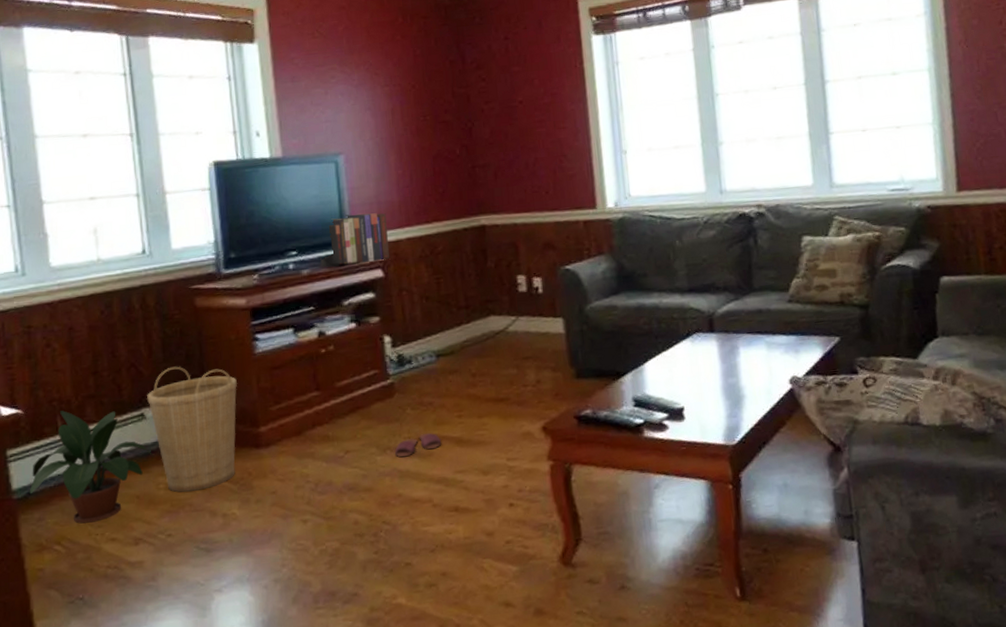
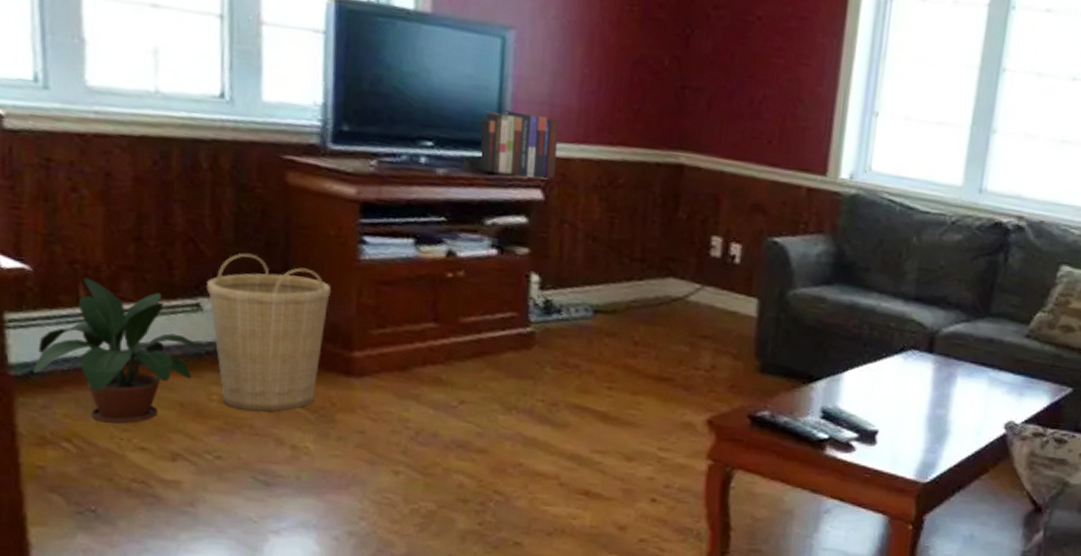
slippers: present [395,432,442,458] -> none [523,399,583,423]

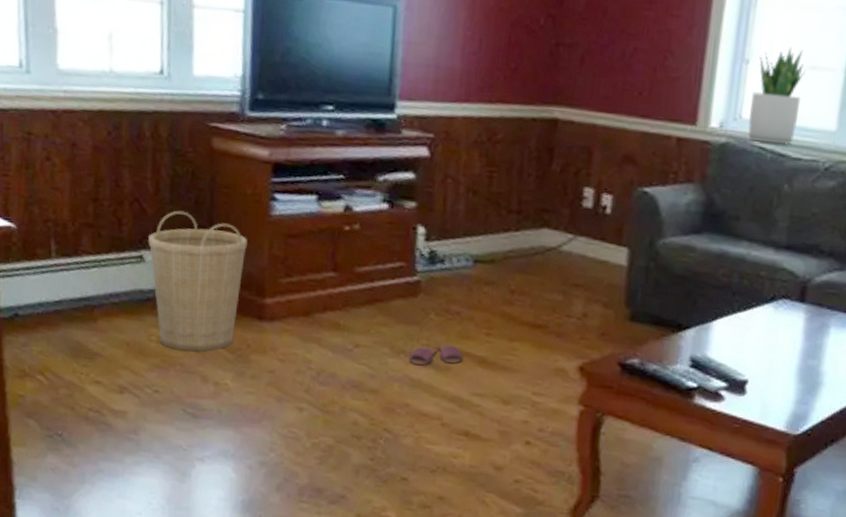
potted plant: present [32,278,210,424] -> none [16,234,150,360]
books: present [463,110,559,180] -> none [359,74,443,137]
slippers: none [523,399,583,423] -> present [409,344,463,366]
planter: none [877,102,933,198] -> present [748,47,806,145]

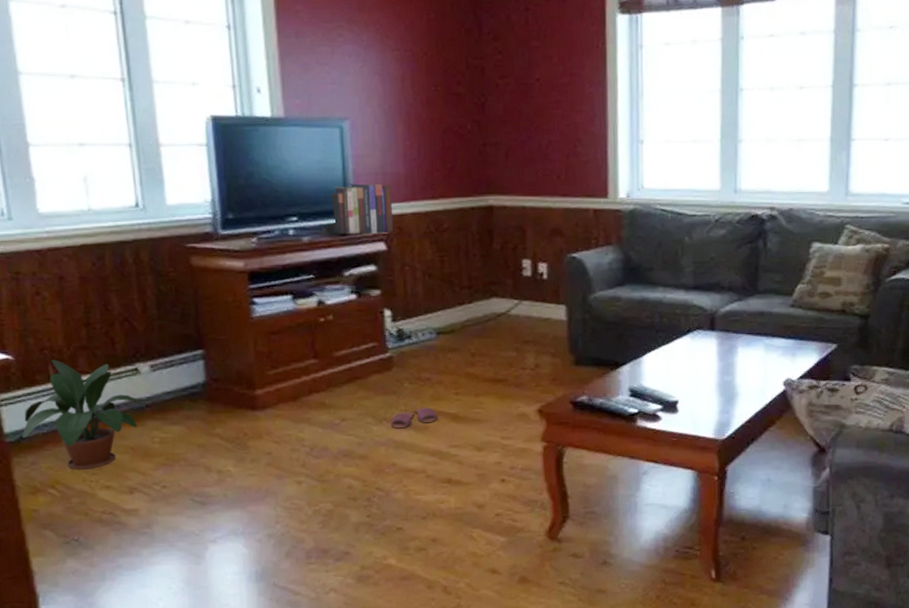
potted plant: none [16,234,150,360] -> present [22,359,149,470]
basket: present [148,210,248,352] -> none [141,324,235,447]
books: none [359,74,443,137] -> present [322,183,394,237]
planter: present [748,47,806,145] -> none [649,127,689,205]

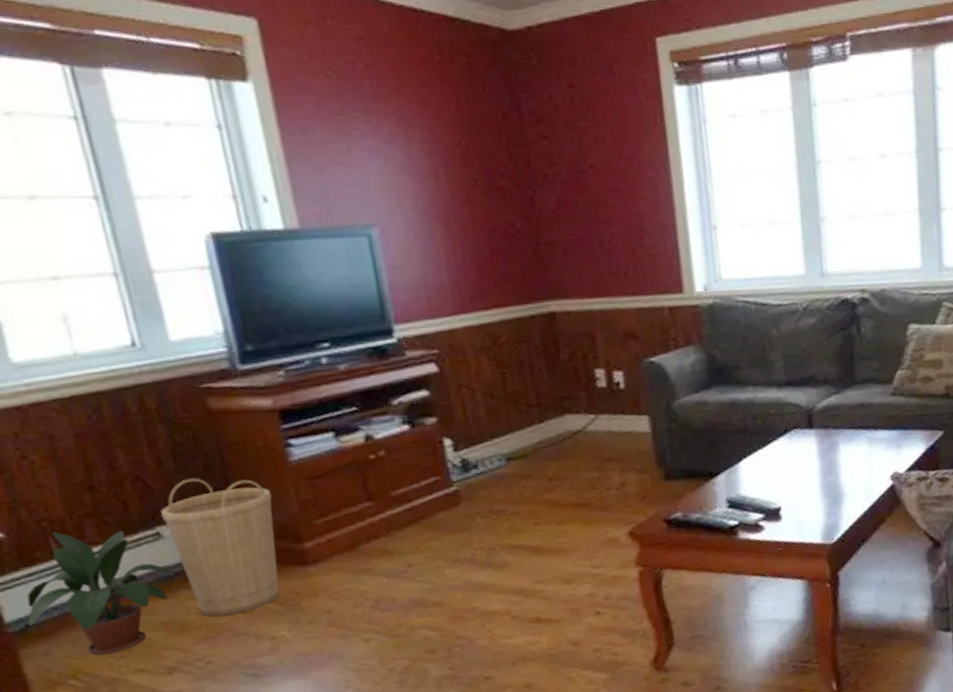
basket: none [141,324,235,447] -> present [161,478,280,617]
books: present [322,183,394,237] -> none [359,297,445,362]
slippers: present [391,407,438,429] -> none [465,542,518,570]

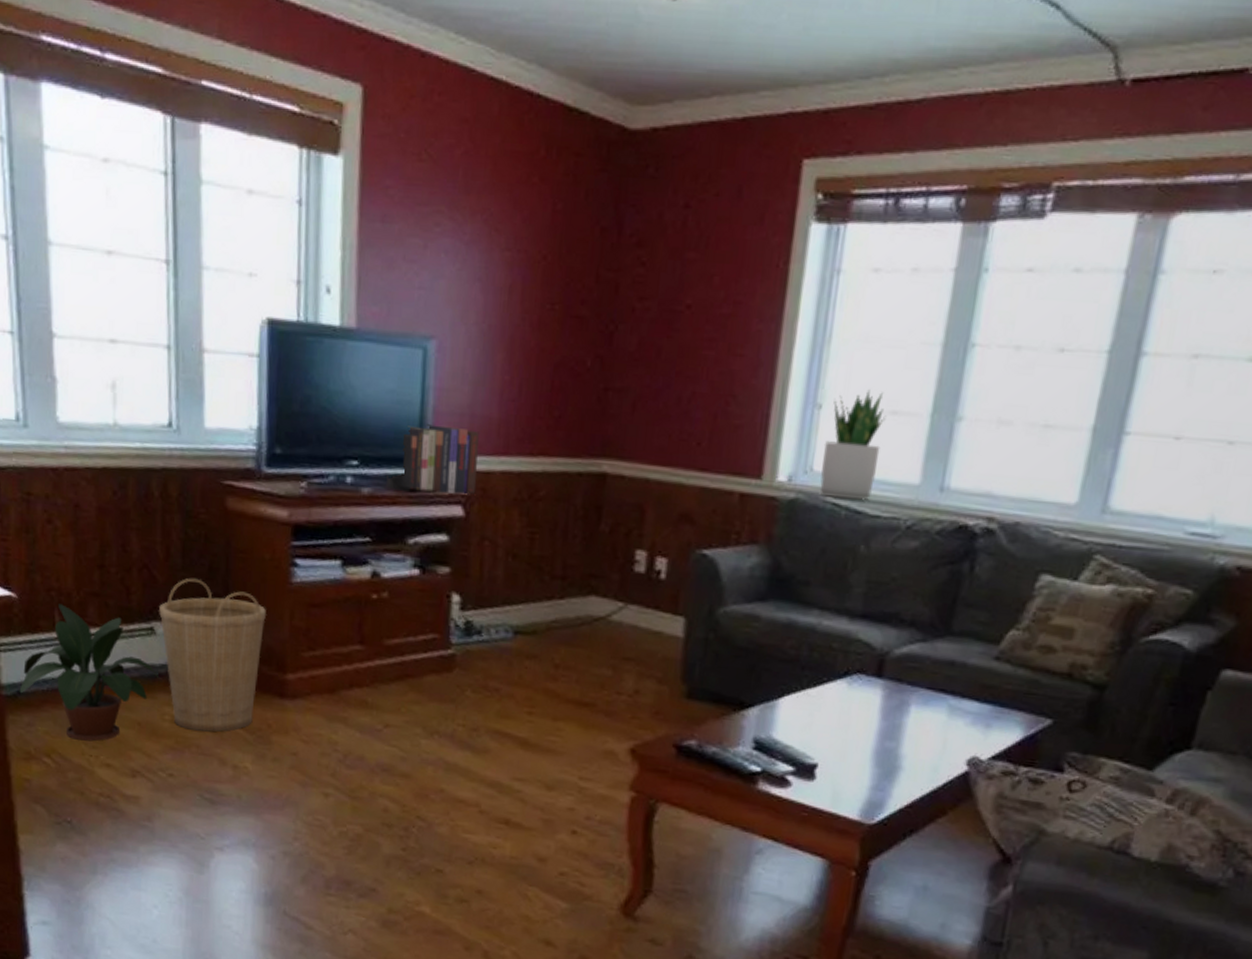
books: none [359,297,445,362] -> present [386,424,479,495]
planter: none [725,208,771,297] -> present [819,389,886,500]

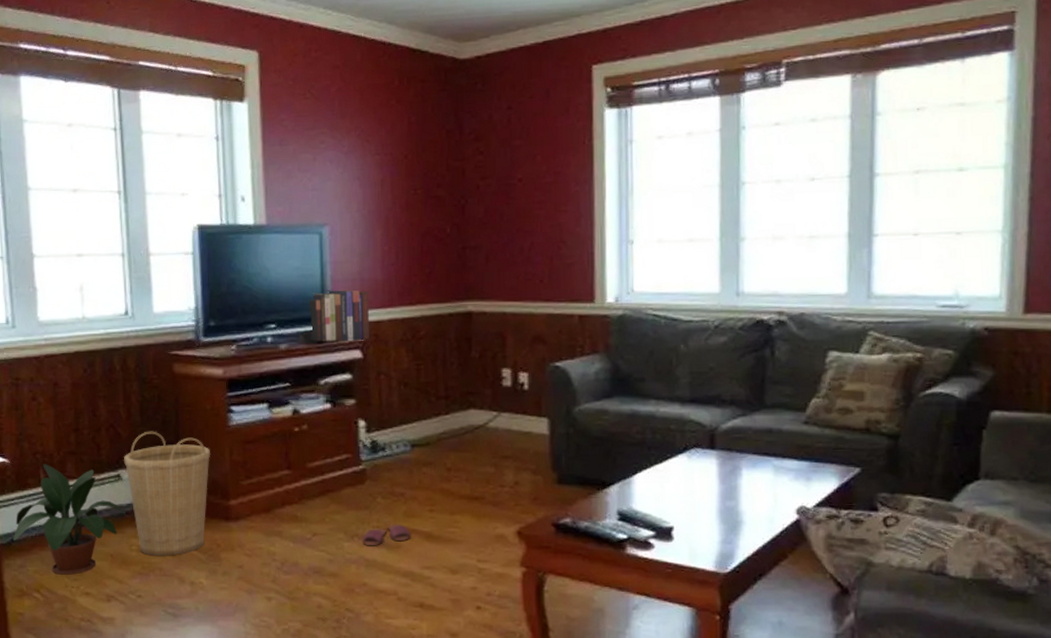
slippers: none [444,724,503,748] -> present [363,524,411,546]
planter: present [819,389,886,500] -> none [639,225,685,310]

